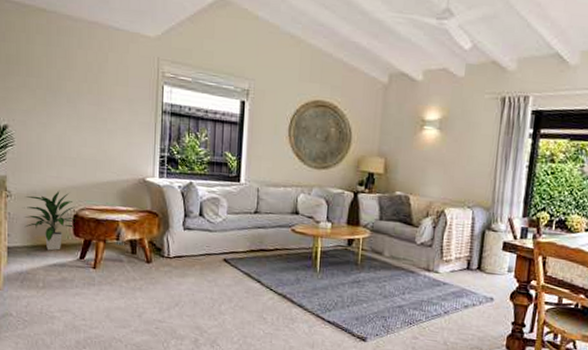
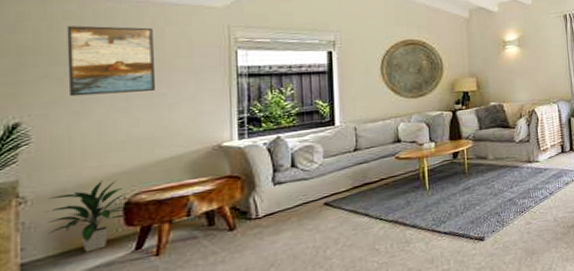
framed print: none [39,40,100,114] -> present [67,26,156,97]

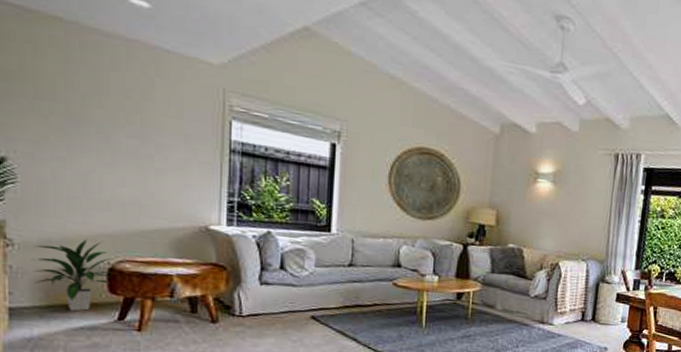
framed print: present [67,26,156,97] -> none [52,55,144,150]

